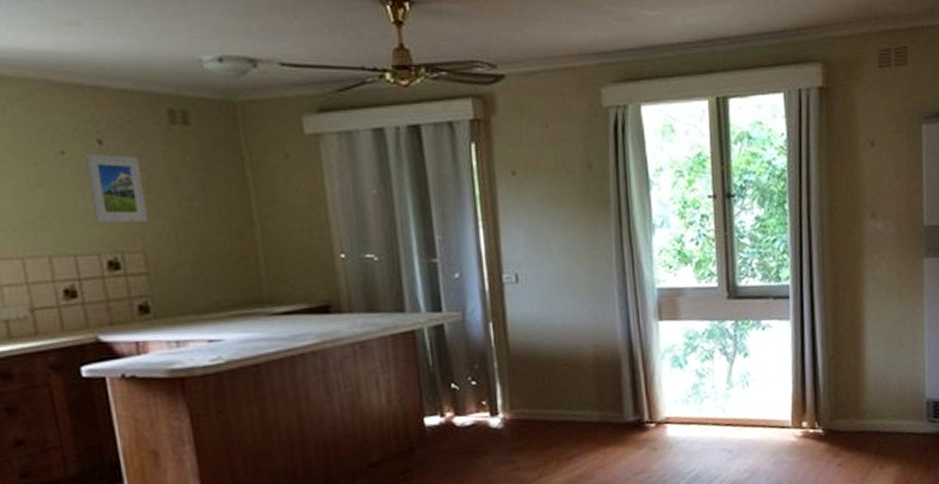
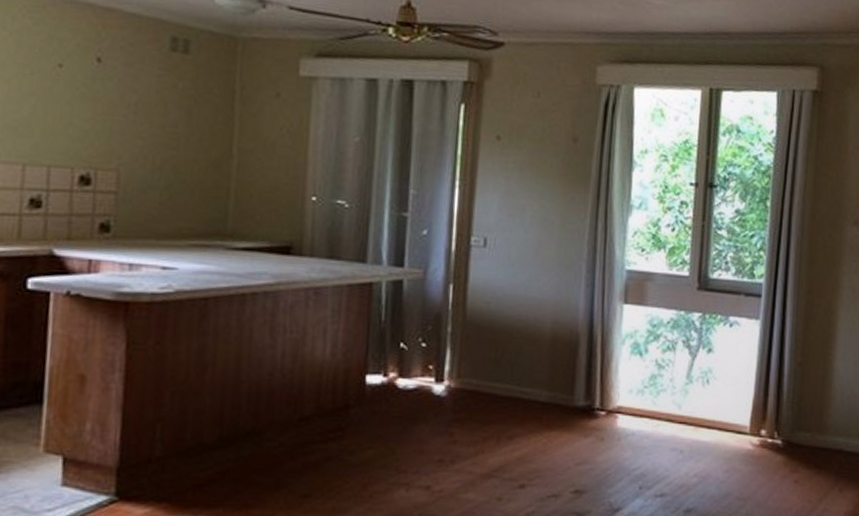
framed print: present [84,154,148,223] -> none [77,70,133,141]

